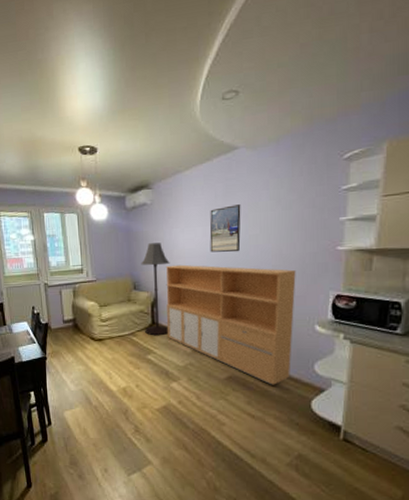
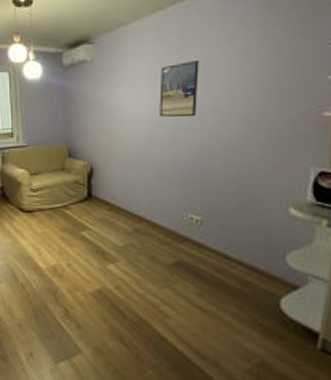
floor lamp: present [141,242,170,336] -> none [78,105,111,211]
storage cabinet: present [165,264,296,385] -> none [105,130,267,276]

